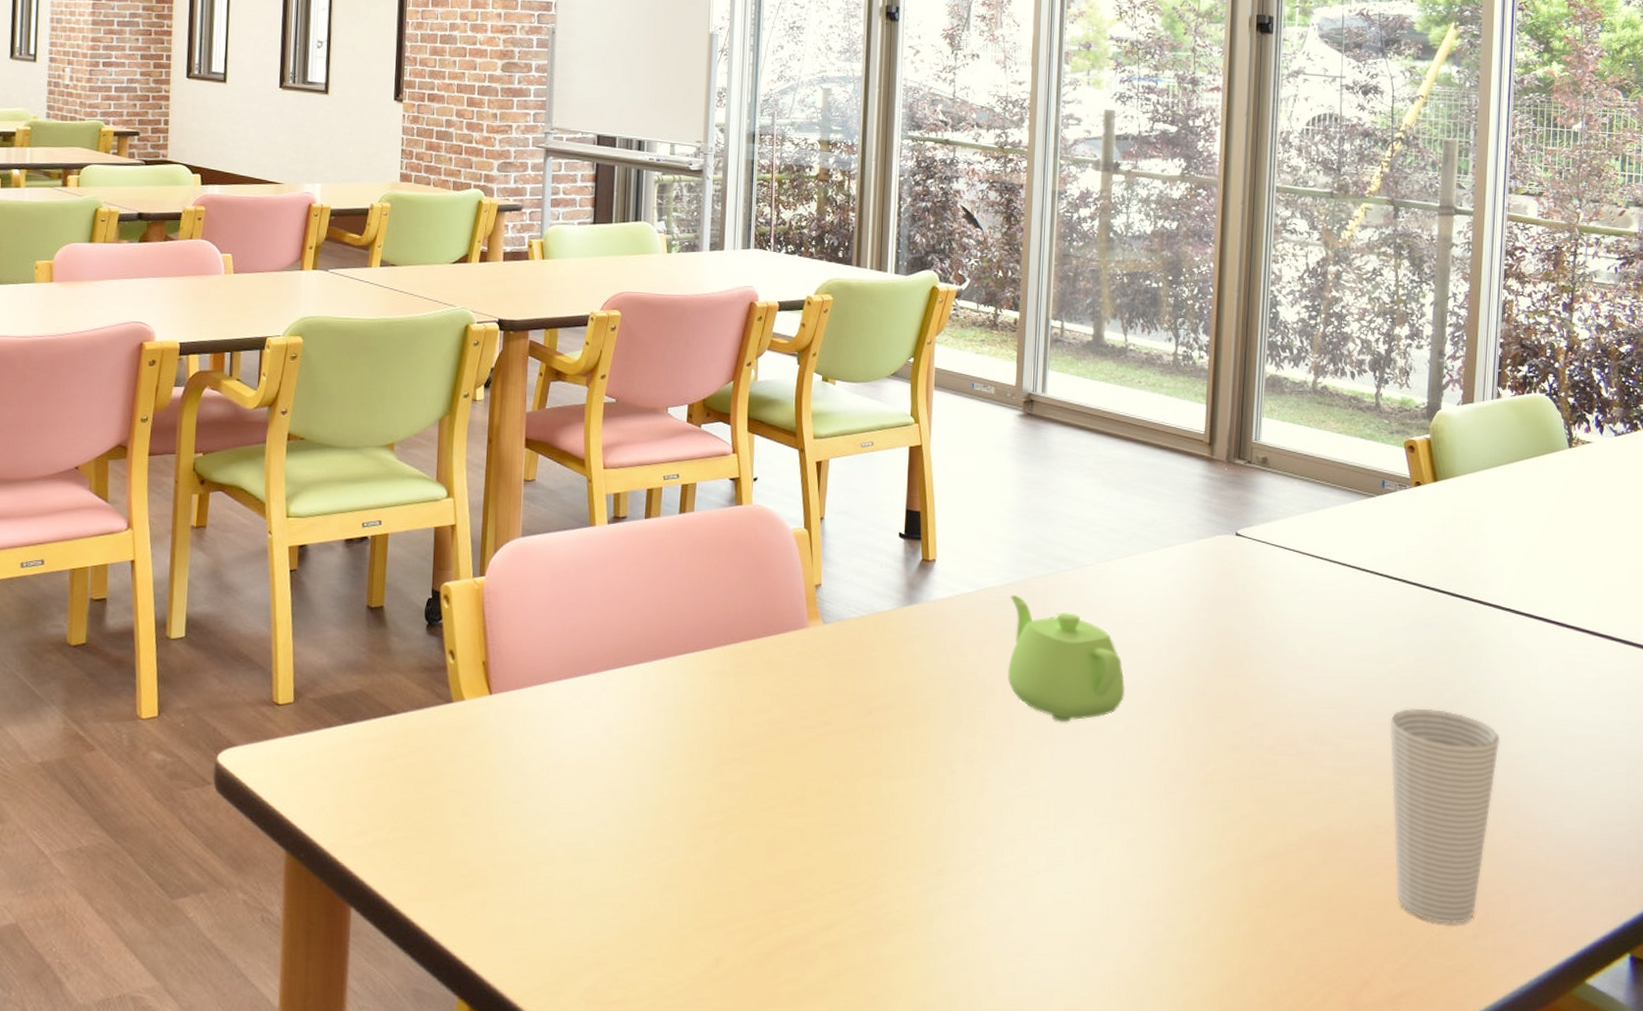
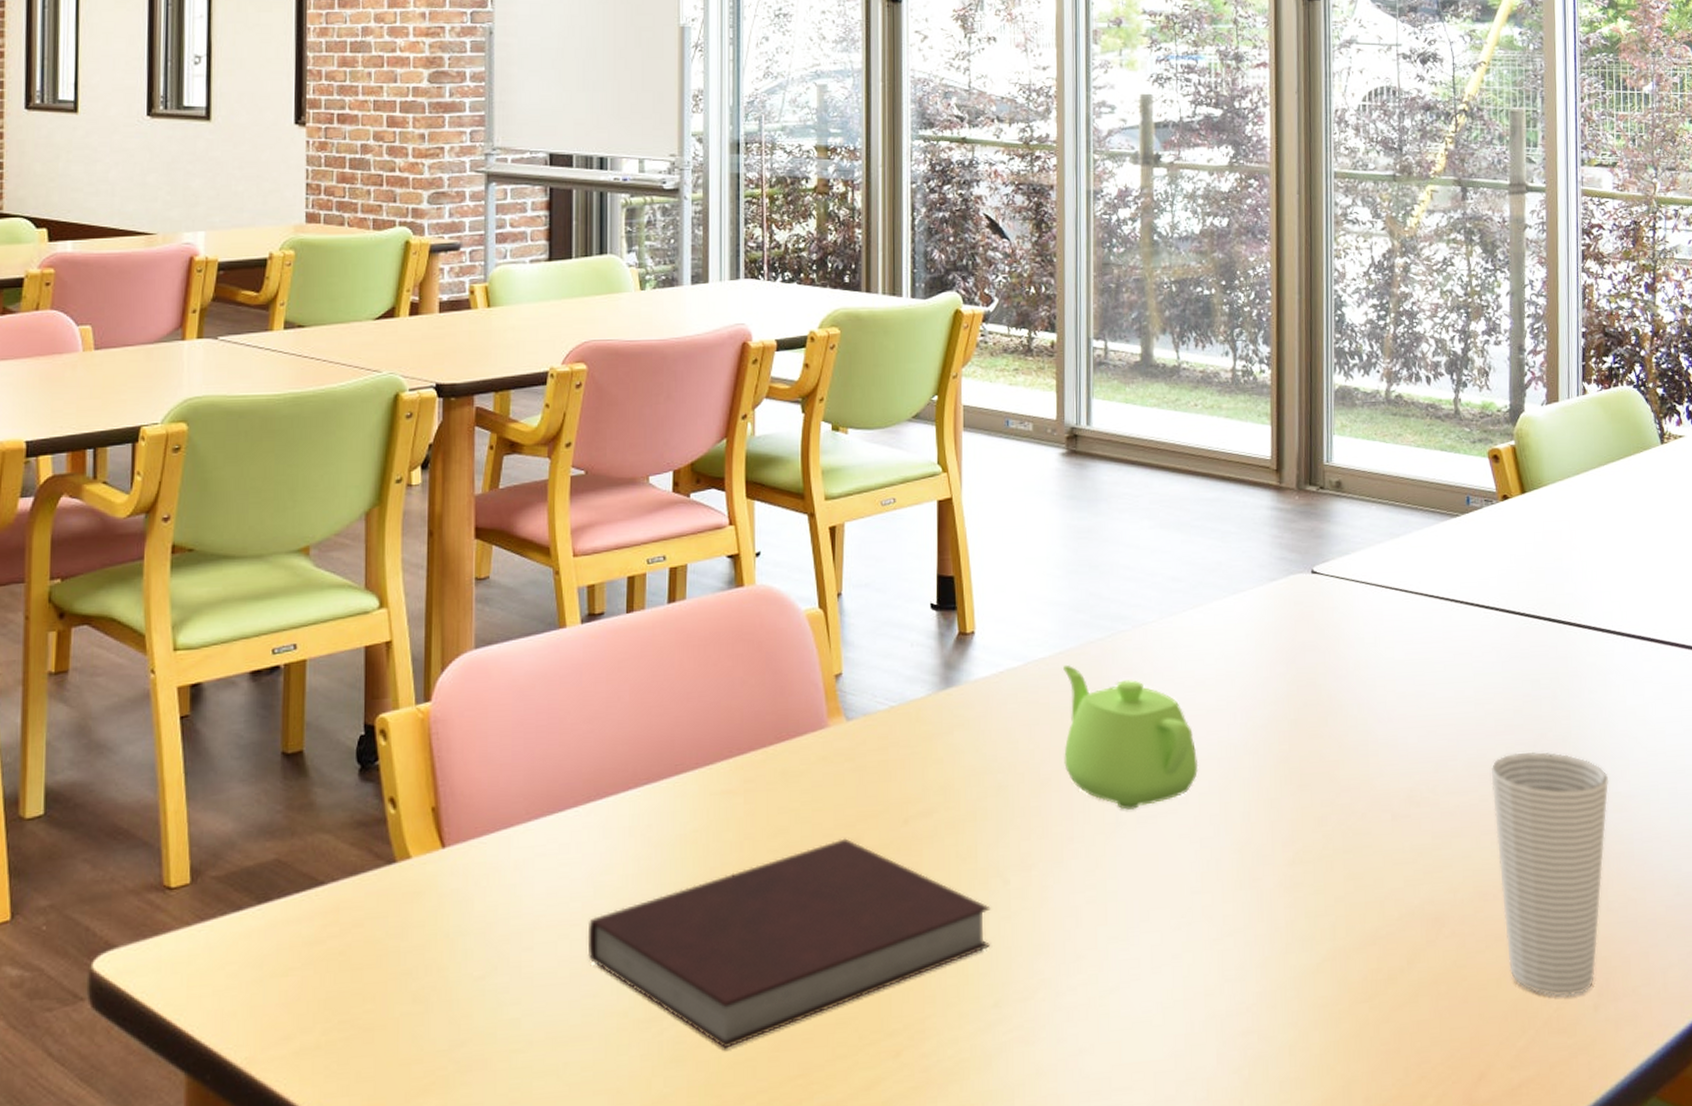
notebook: none [602,721,938,882] -> present [587,838,991,1049]

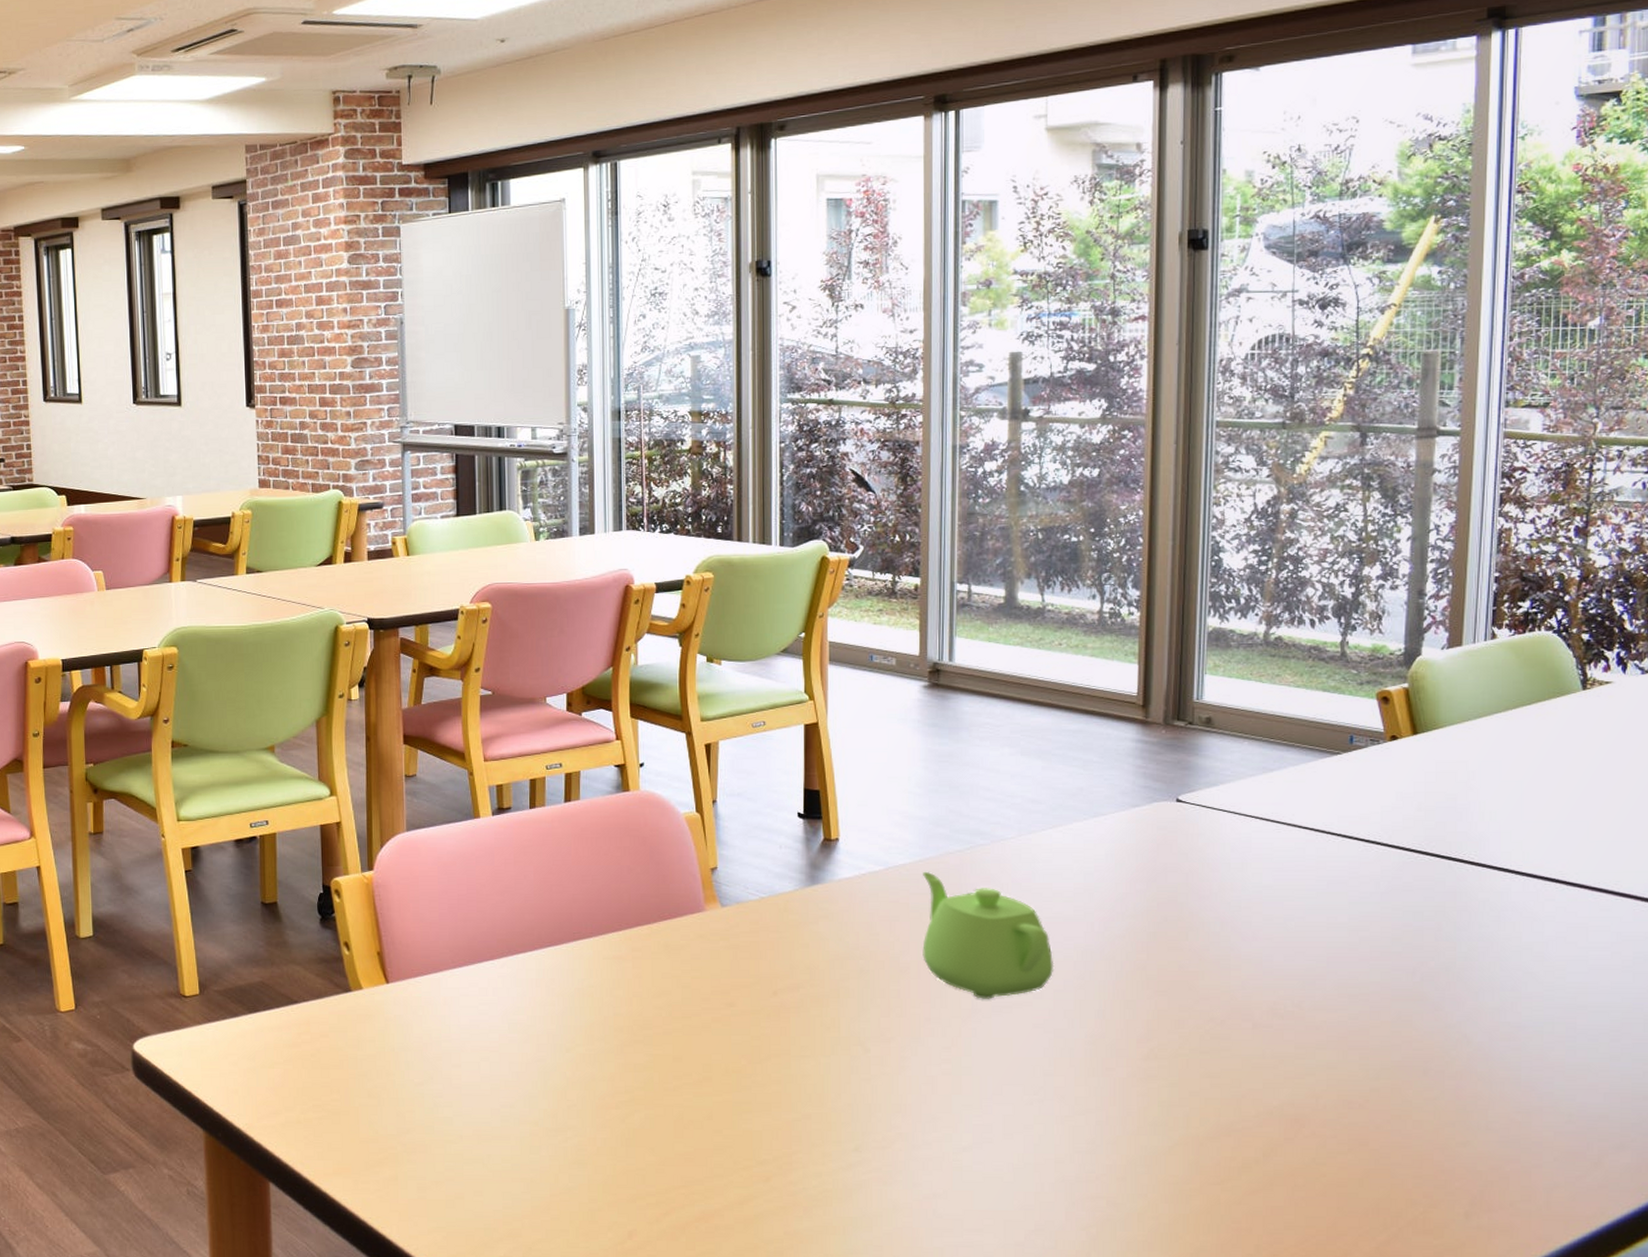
notebook: present [587,838,991,1049] -> none [504,1002,852,1159]
cup: present [1491,751,1609,997] -> none [1363,977,1497,1203]

